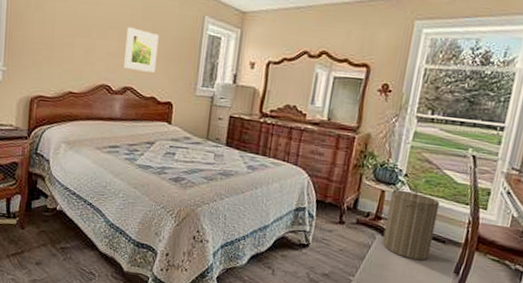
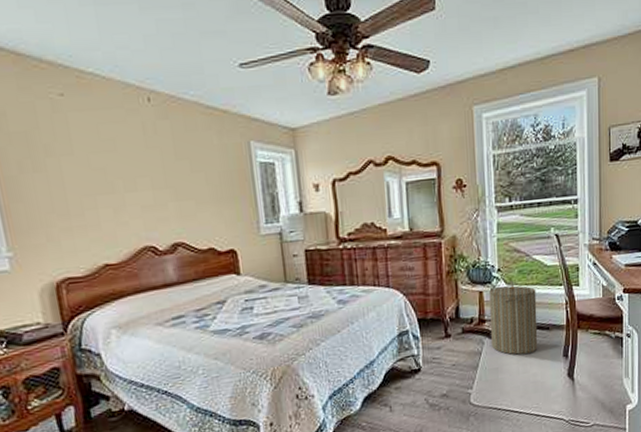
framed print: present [124,27,159,73] -> none [159,170,207,222]

